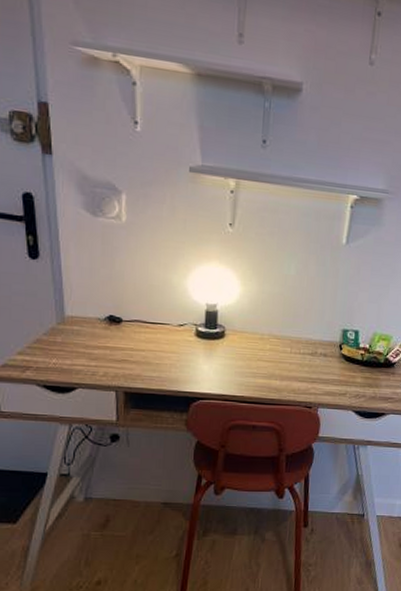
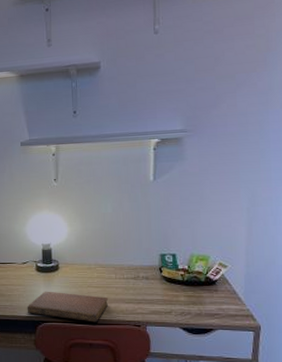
notebook: none [179,362,280,402] -> present [27,291,109,323]

